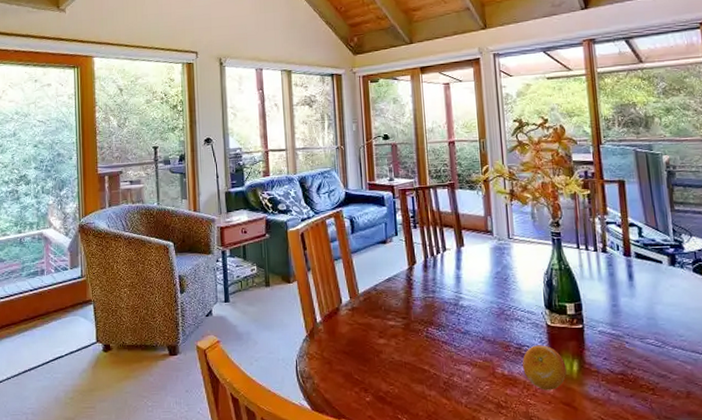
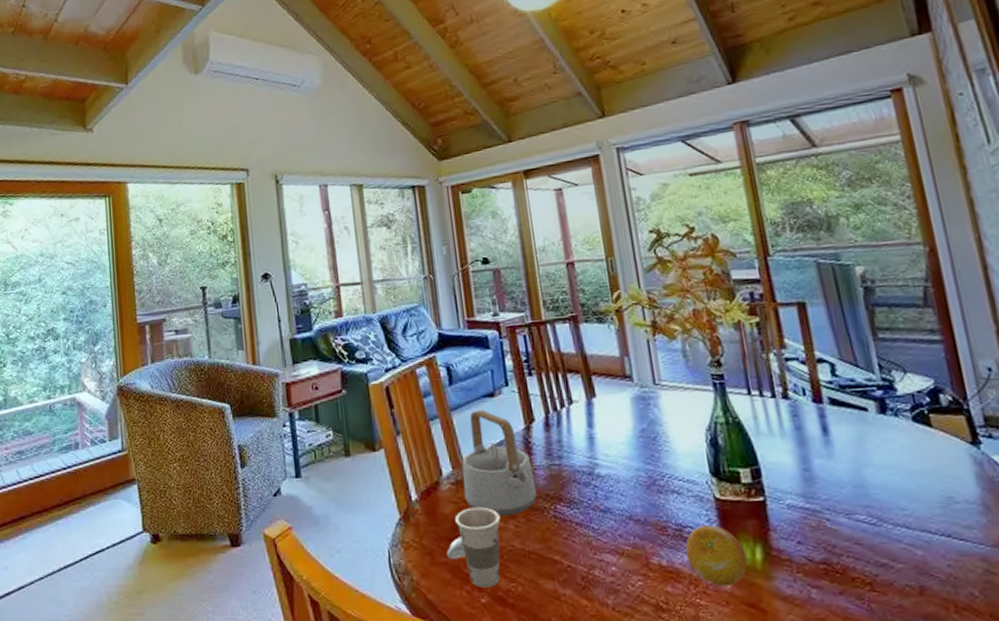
cup: none [342,328,385,390] -> present [447,507,500,588]
teapot: none [357,254,415,336] -> present [462,410,537,517]

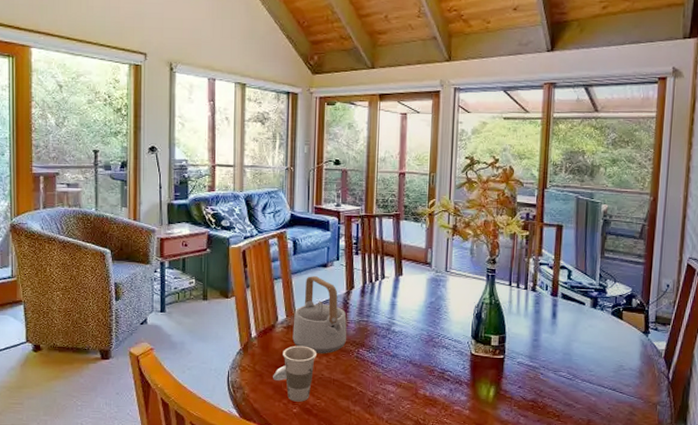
fruit: present [685,525,748,587] -> none [444,371,483,412]

